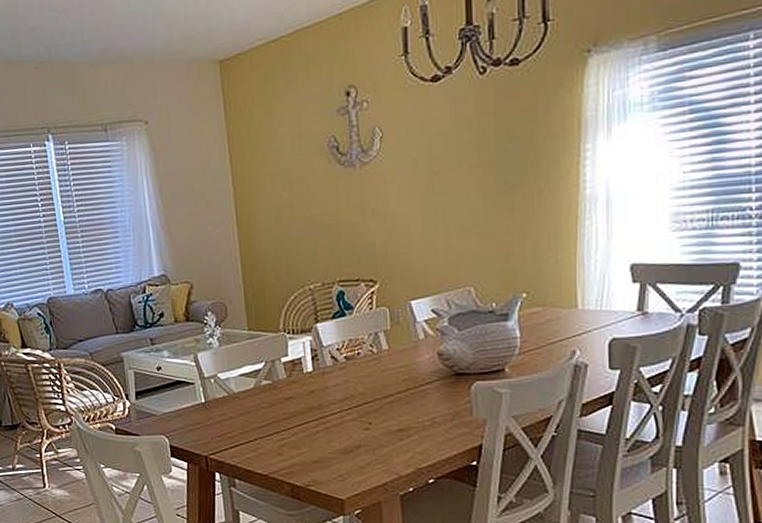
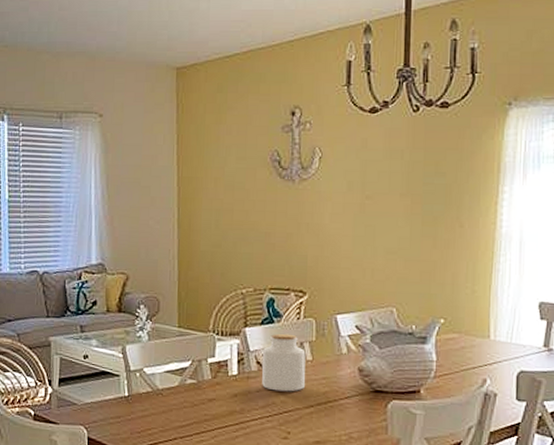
jar: none [336,325,384,384] -> present [261,333,306,392]

